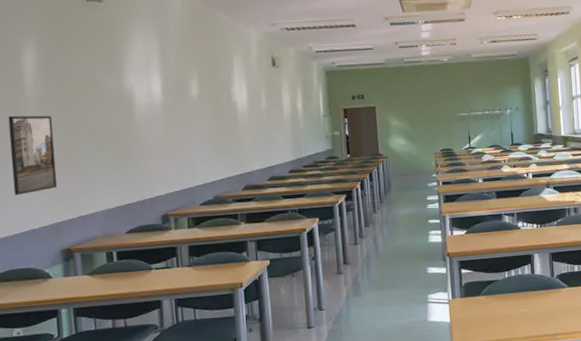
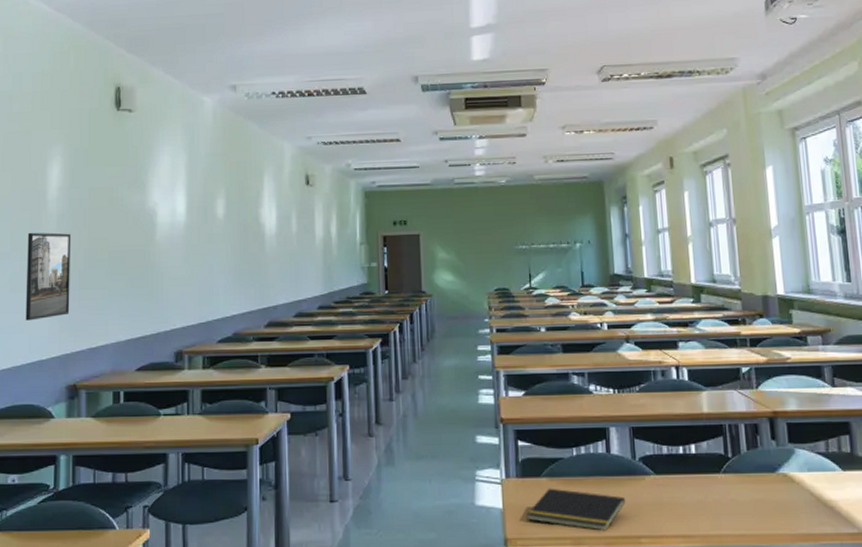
notepad: none [469,303,546,332] -> present [526,488,626,531]

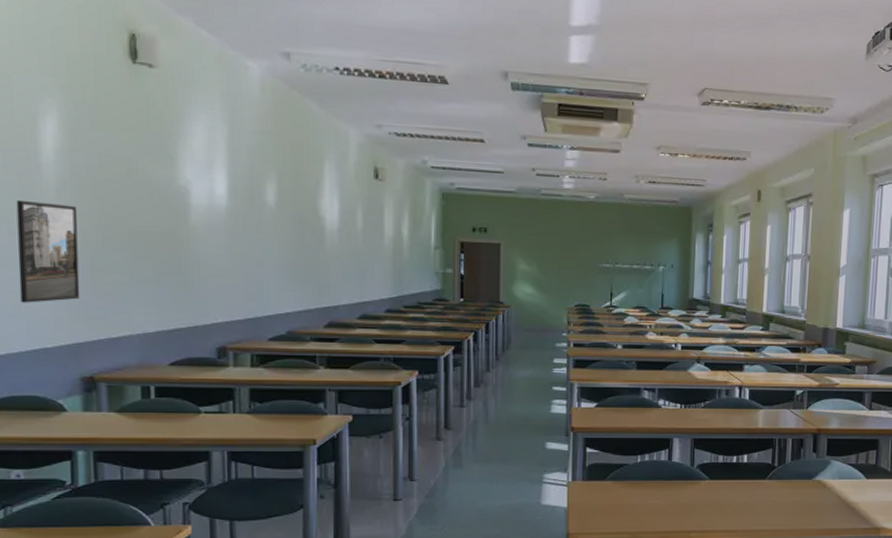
notepad: present [526,488,626,531] -> none [589,490,681,527]

